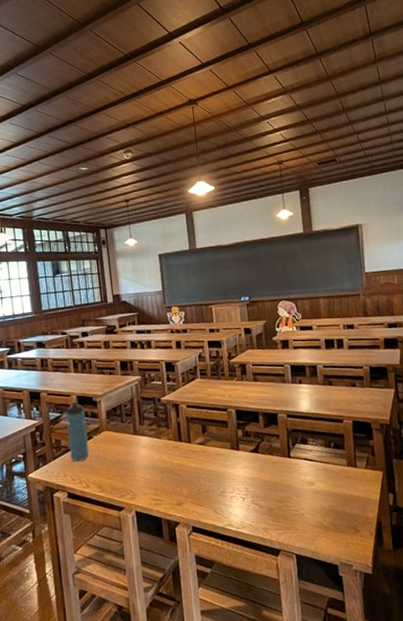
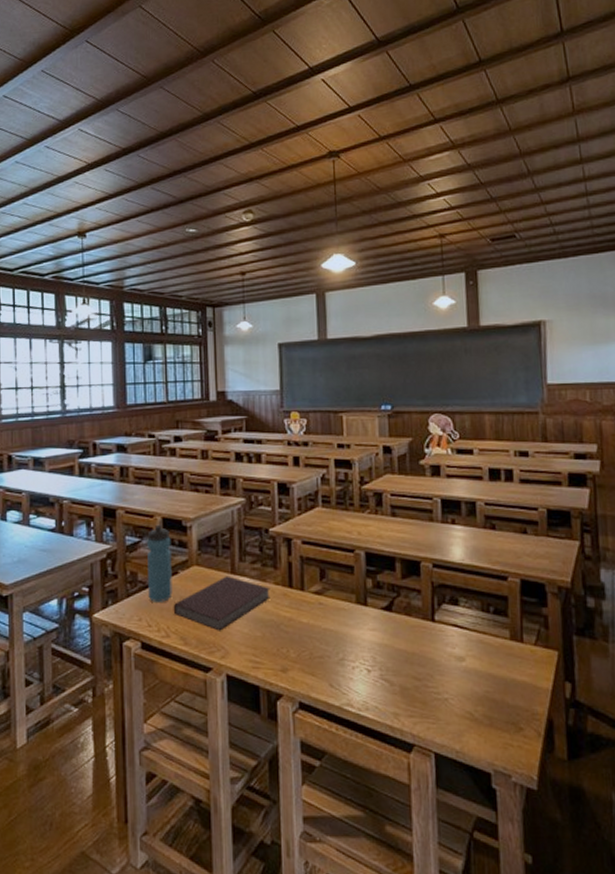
notebook: none [90,436,165,479] -> present [173,576,270,631]

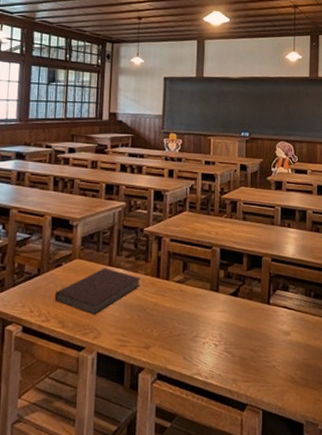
water bottle: present [147,524,172,602] -> none [33,223,58,291]

